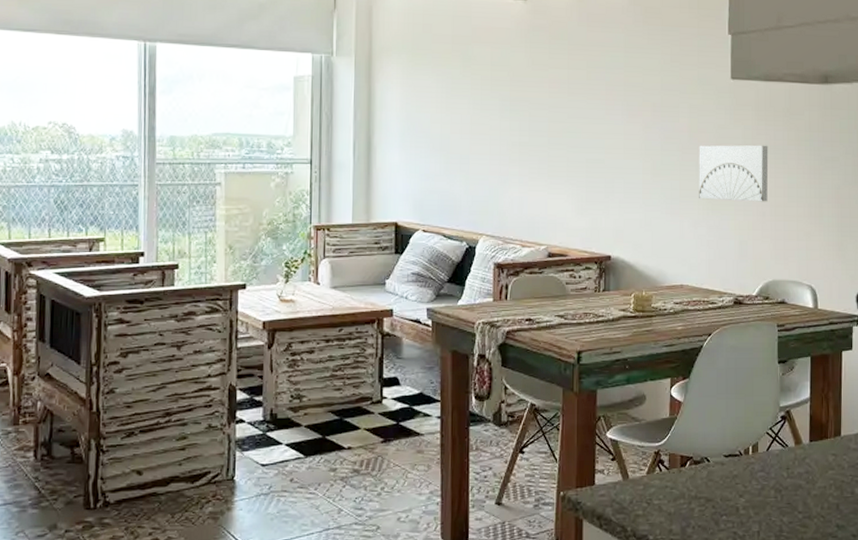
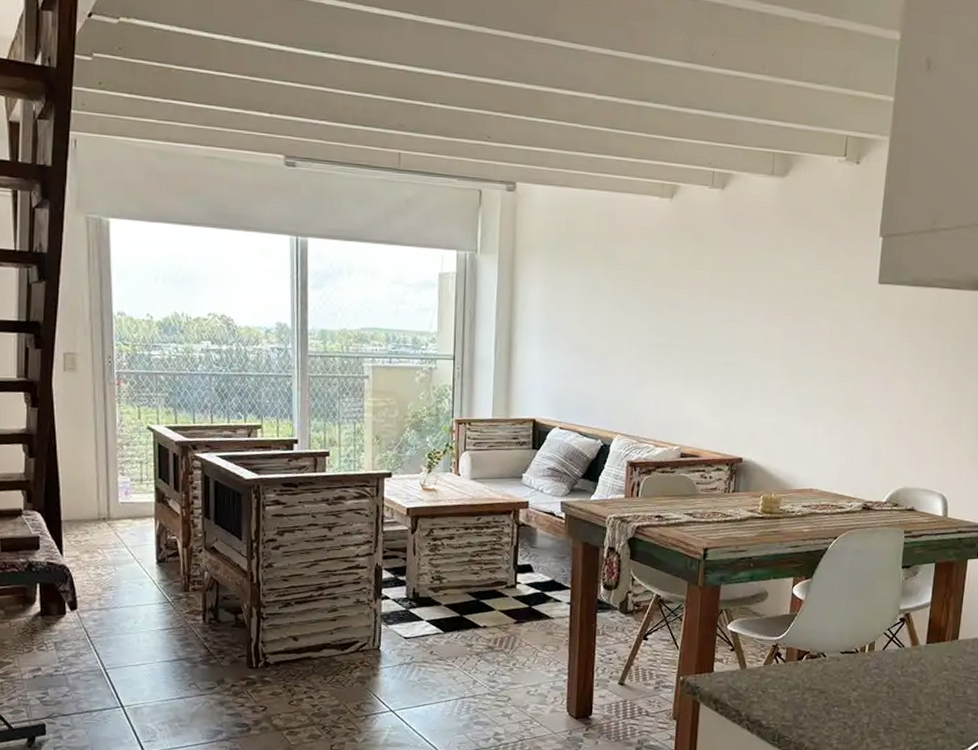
wall art: present [699,145,769,202] -> none [835,351,911,410]

